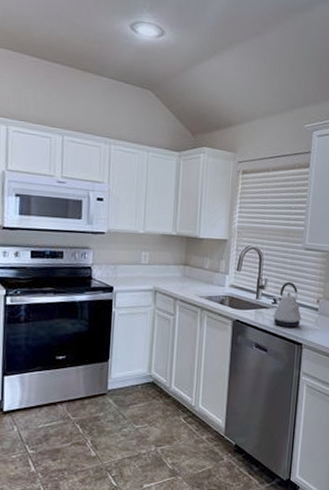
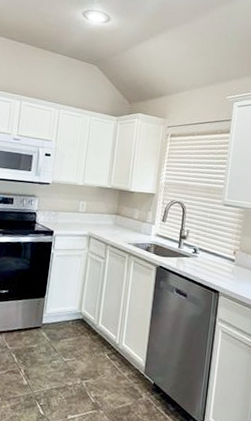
kettle: present [273,282,302,328] -> none [193,234,219,276]

